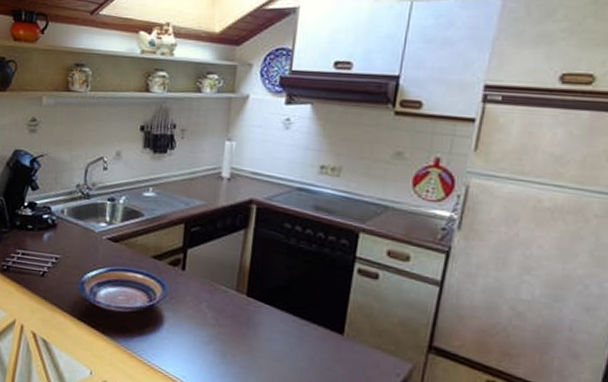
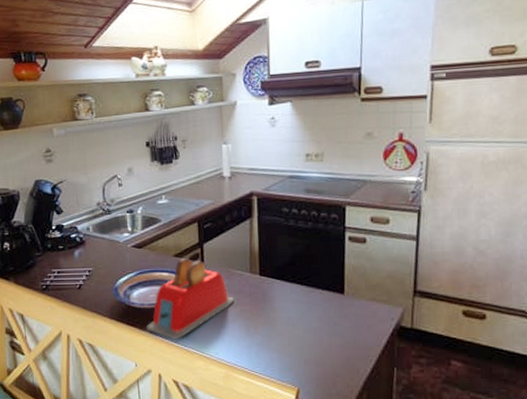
toaster: none [109,261,213,354] -> present [147,258,234,341]

